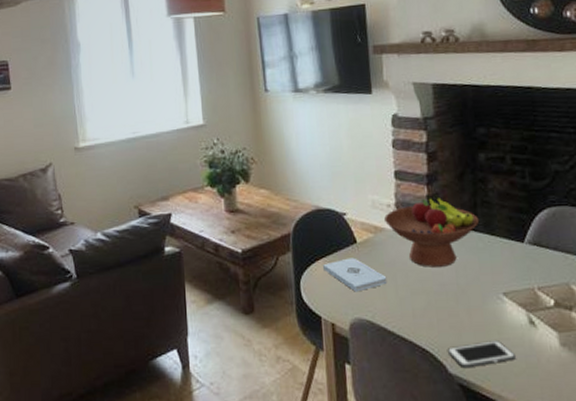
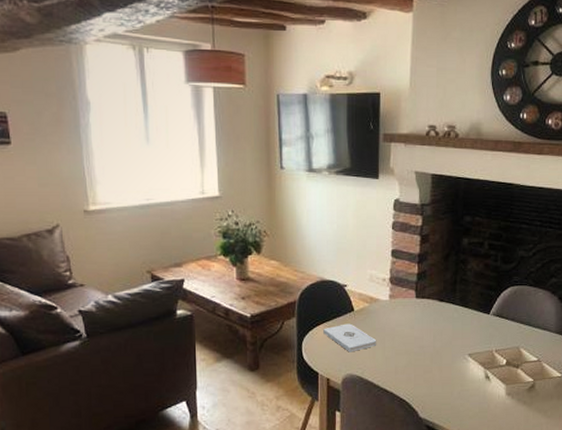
fruit bowl: present [384,193,480,267] -> none [380,271,457,333]
cell phone: present [447,341,516,369] -> none [419,391,472,413]

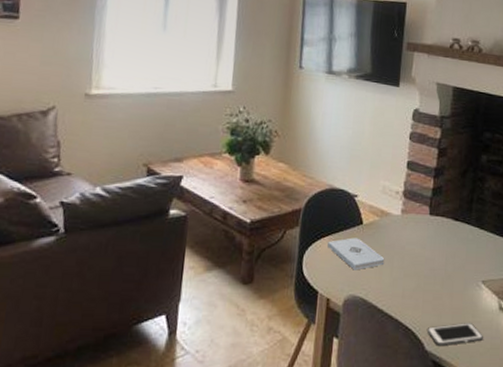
cell phone: none [419,391,472,413] -> present [426,323,483,347]

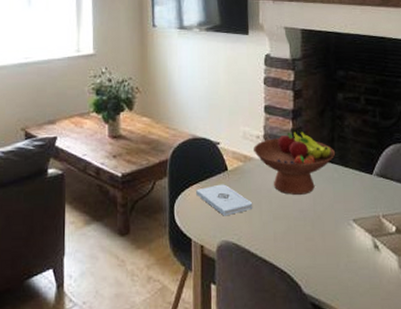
fruit bowl: none [391,186,473,254] -> present [254,128,336,195]
cell phone: present [426,323,483,347] -> none [302,263,361,289]

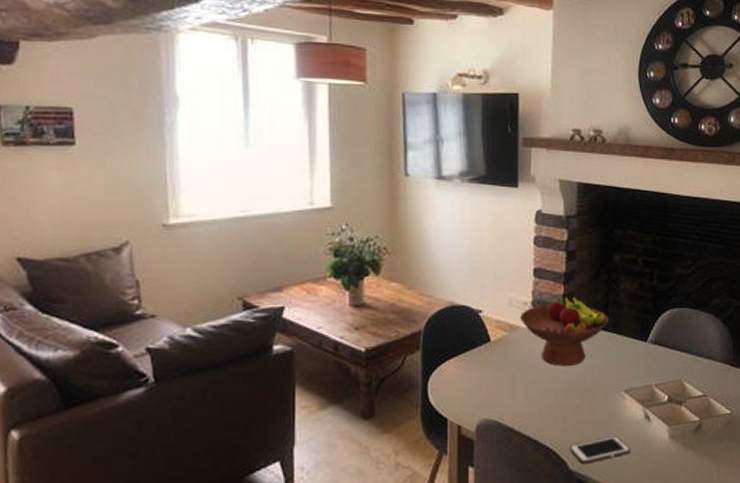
notepad: present [196,184,253,216] -> none [454,356,518,392]
cell phone: none [302,263,361,289] -> present [569,436,630,465]

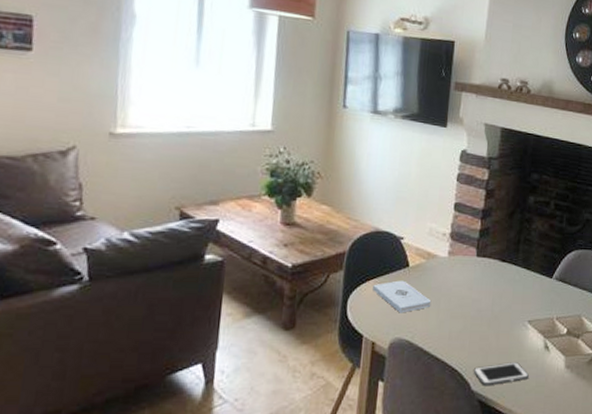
notepad: none [454,356,518,392] -> present [373,280,432,313]
fruit bowl: present [520,293,610,366] -> none [438,227,520,295]

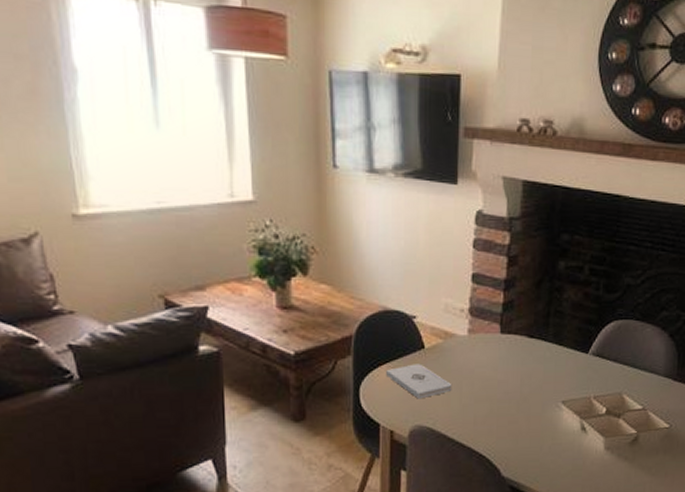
cell phone: present [473,362,529,386] -> none [502,446,564,472]

